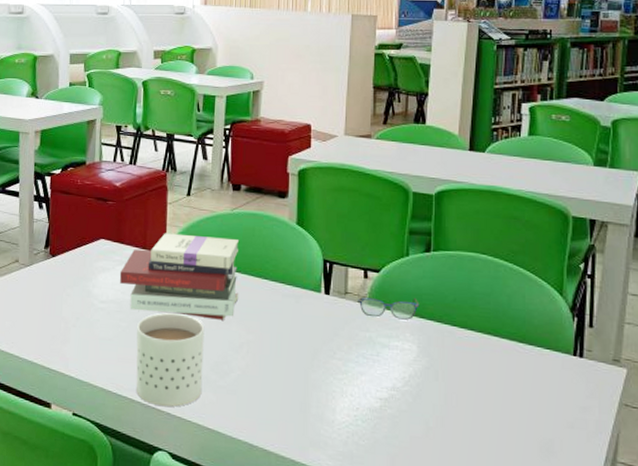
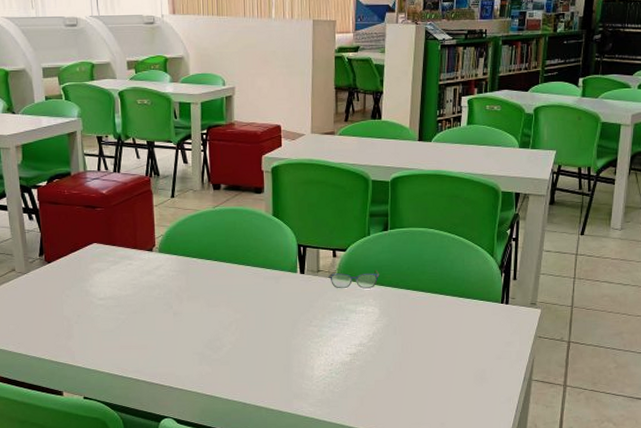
books: present [119,233,240,320] -> none [114,232,226,304]
mug: present [136,313,205,407] -> none [136,303,199,382]

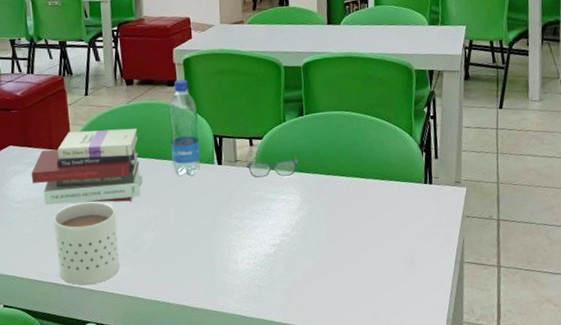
books: none [114,232,226,304] -> present [31,128,143,206]
mug: none [136,303,199,382] -> present [54,201,120,285]
bottle: none [254,187,284,283] -> present [168,79,201,176]

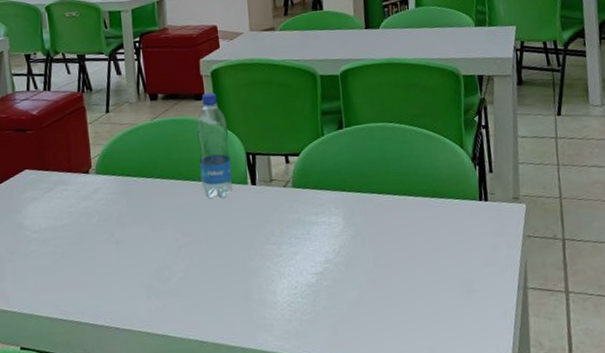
books: present [31,128,143,206] -> none [49,147,171,235]
mug: present [54,201,120,285] -> none [74,229,147,323]
glasses: present [246,157,299,178] -> none [282,174,340,199]

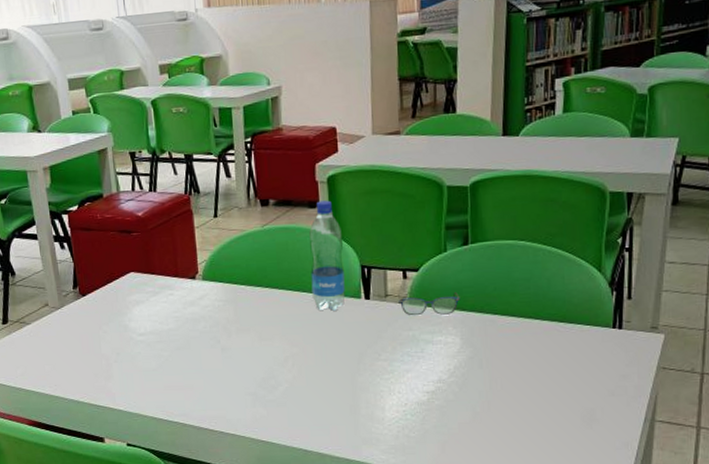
glasses: none [282,174,340,199] -> present [398,293,460,316]

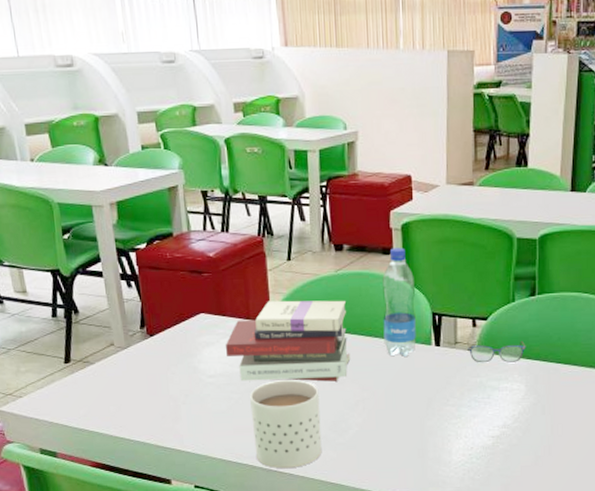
books: none [154,255,279,339] -> present [225,300,351,382]
mug: none [179,336,252,427] -> present [250,380,322,469]

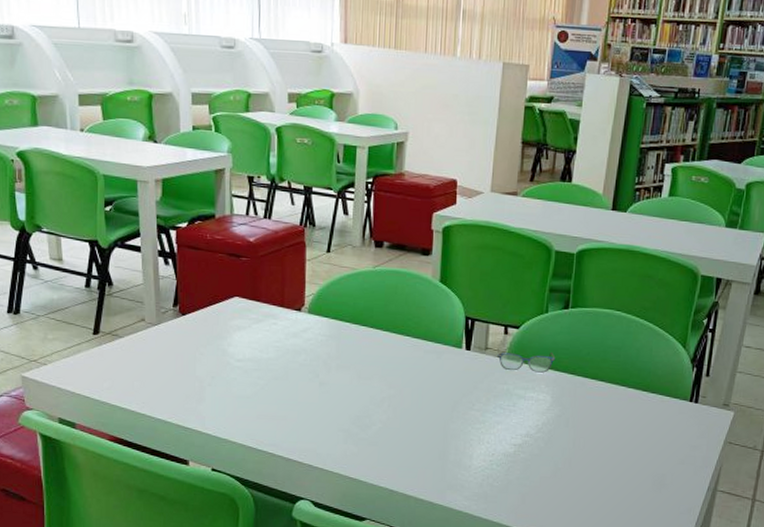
books: present [225,300,351,382] -> none [256,290,382,376]
mug: present [250,380,322,469] -> none [276,370,346,460]
bottle: present [382,247,416,357] -> none [415,249,452,358]

